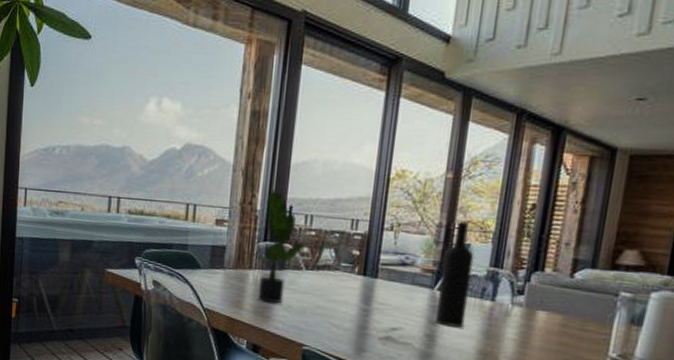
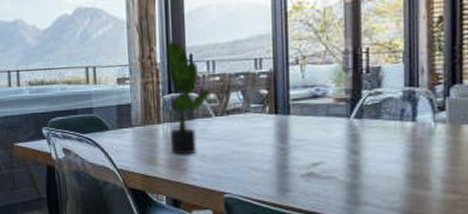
wine bottle: present [434,221,474,328] -> none [355,44,388,154]

